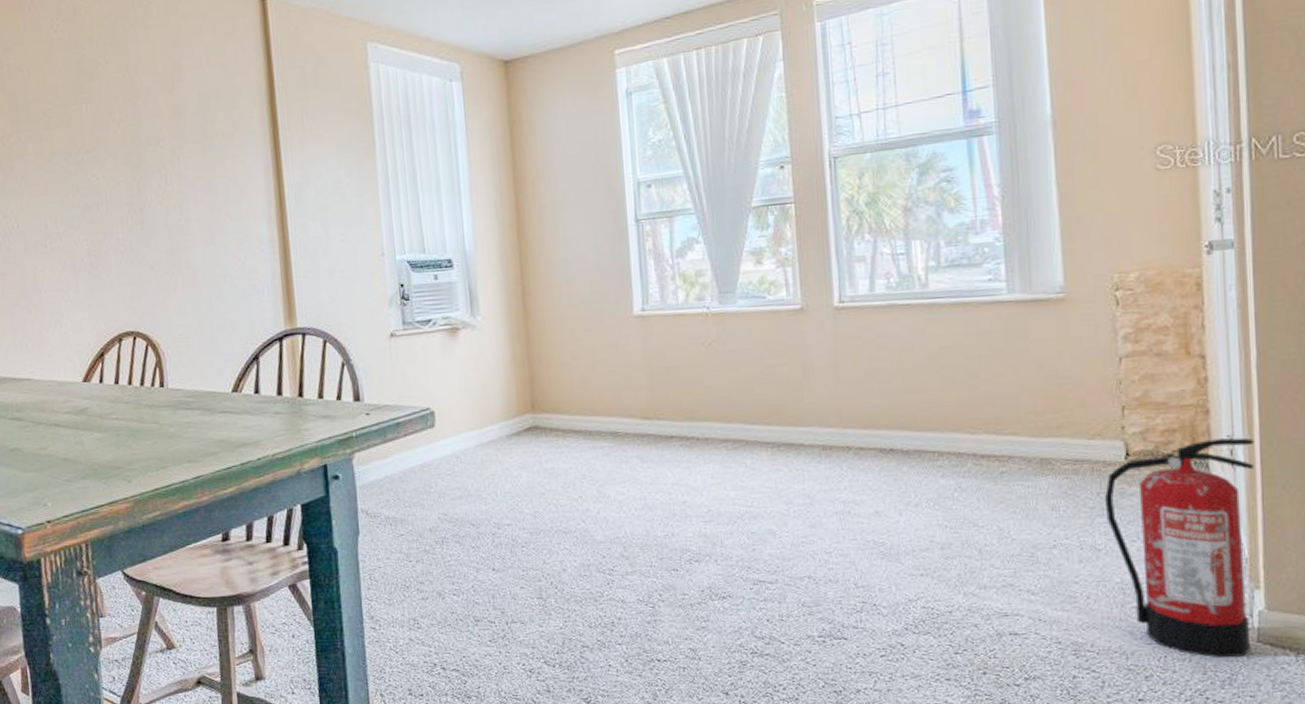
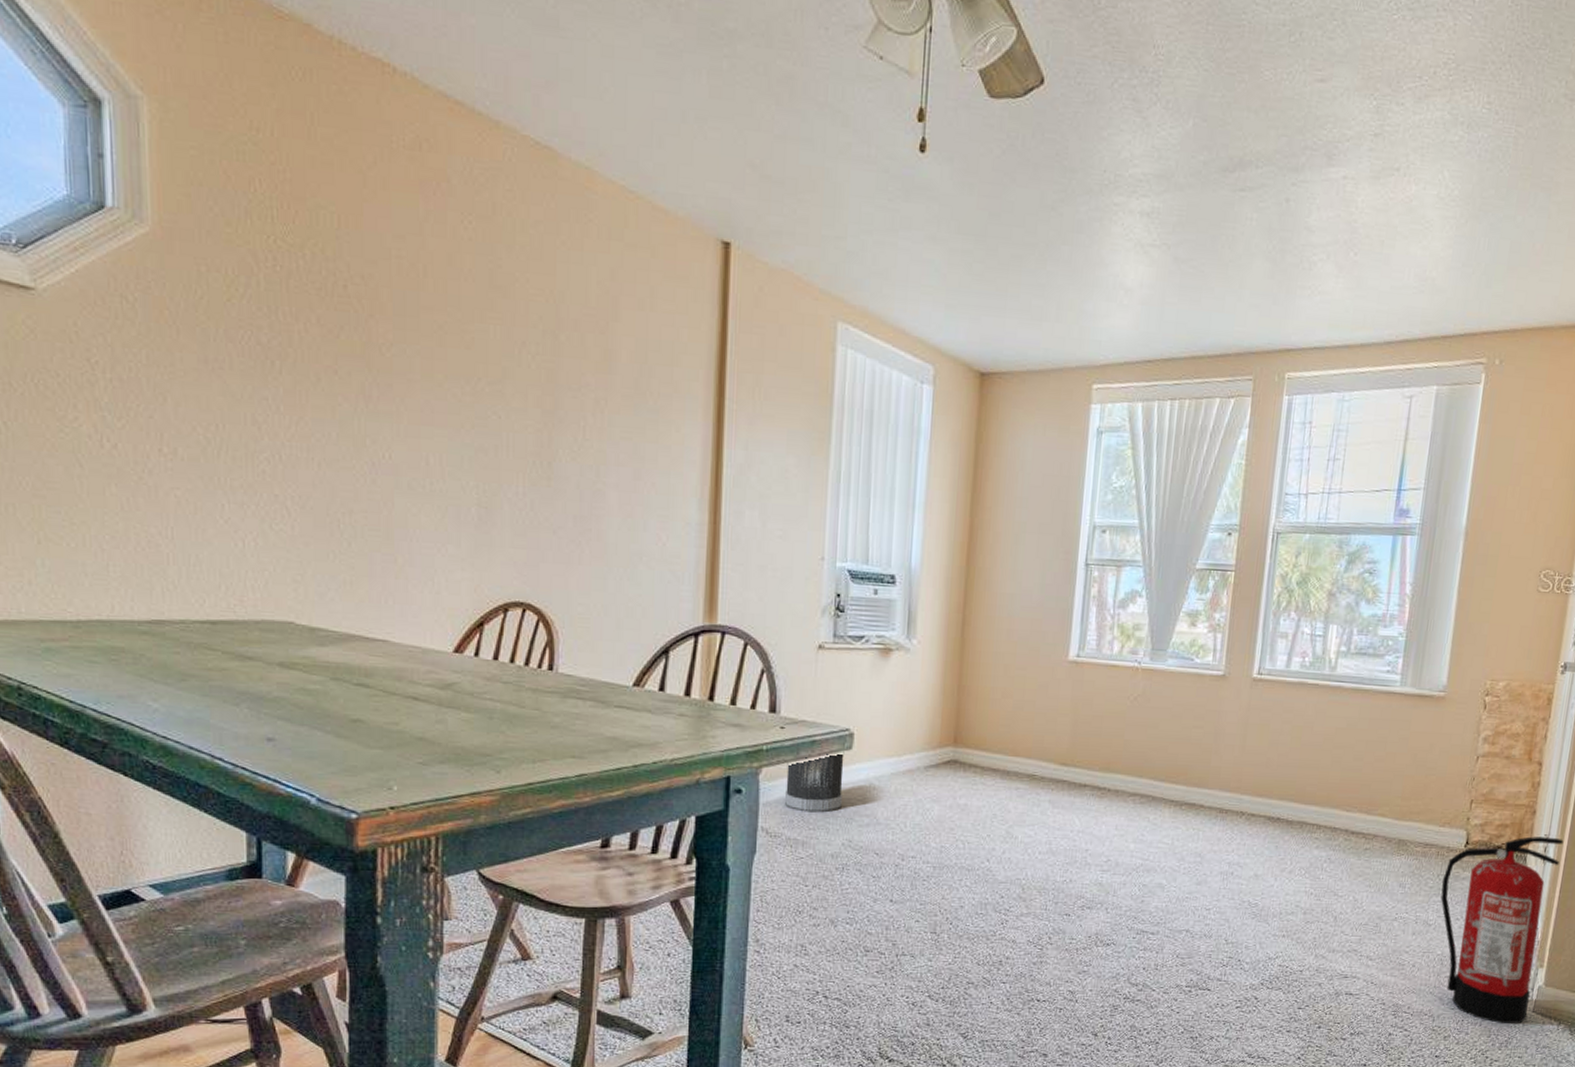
wastebasket: none [376,430,433,491] -> present [785,752,845,813]

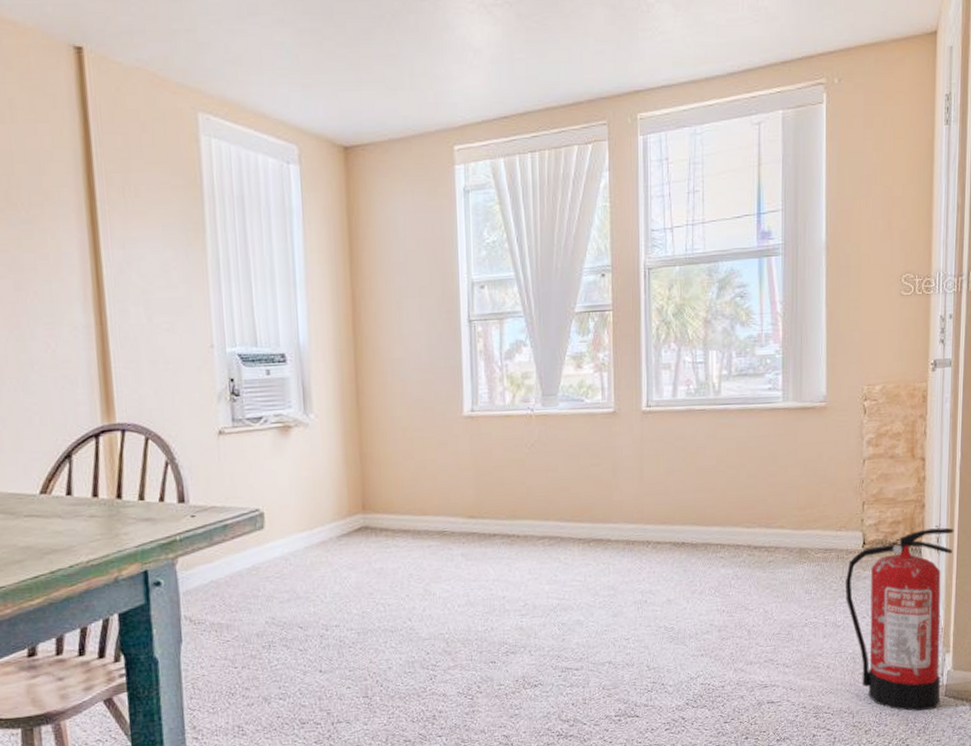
wastebasket: present [785,752,845,813] -> none [202,532,261,596]

